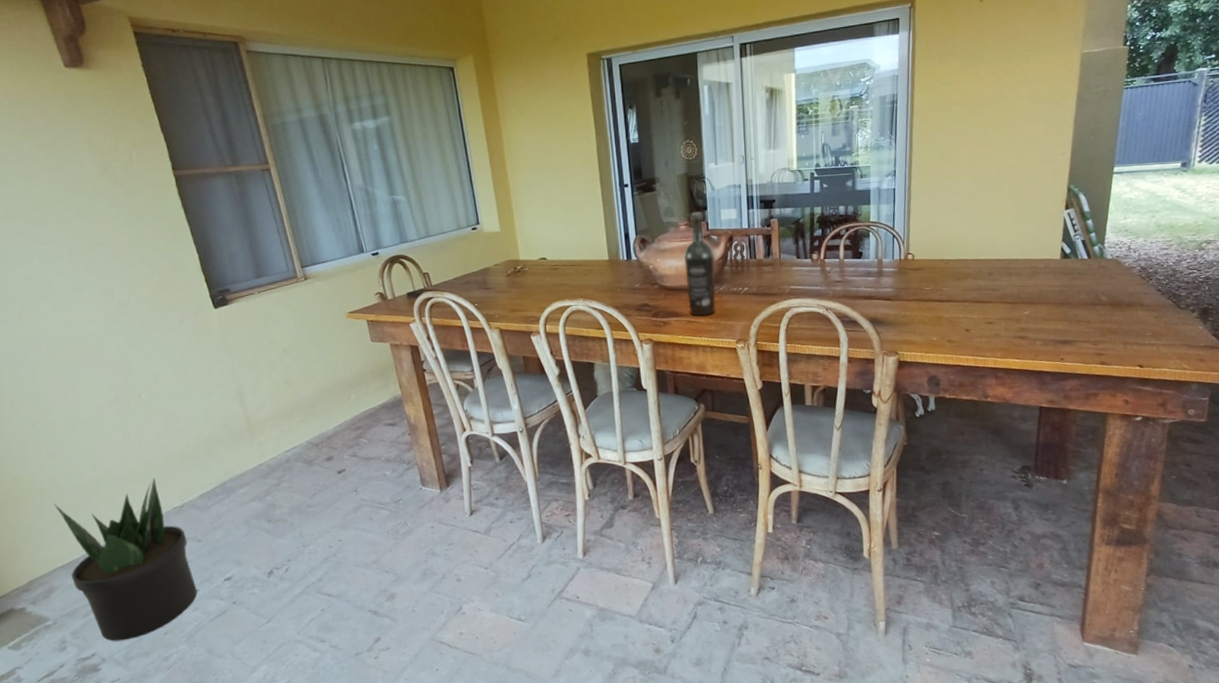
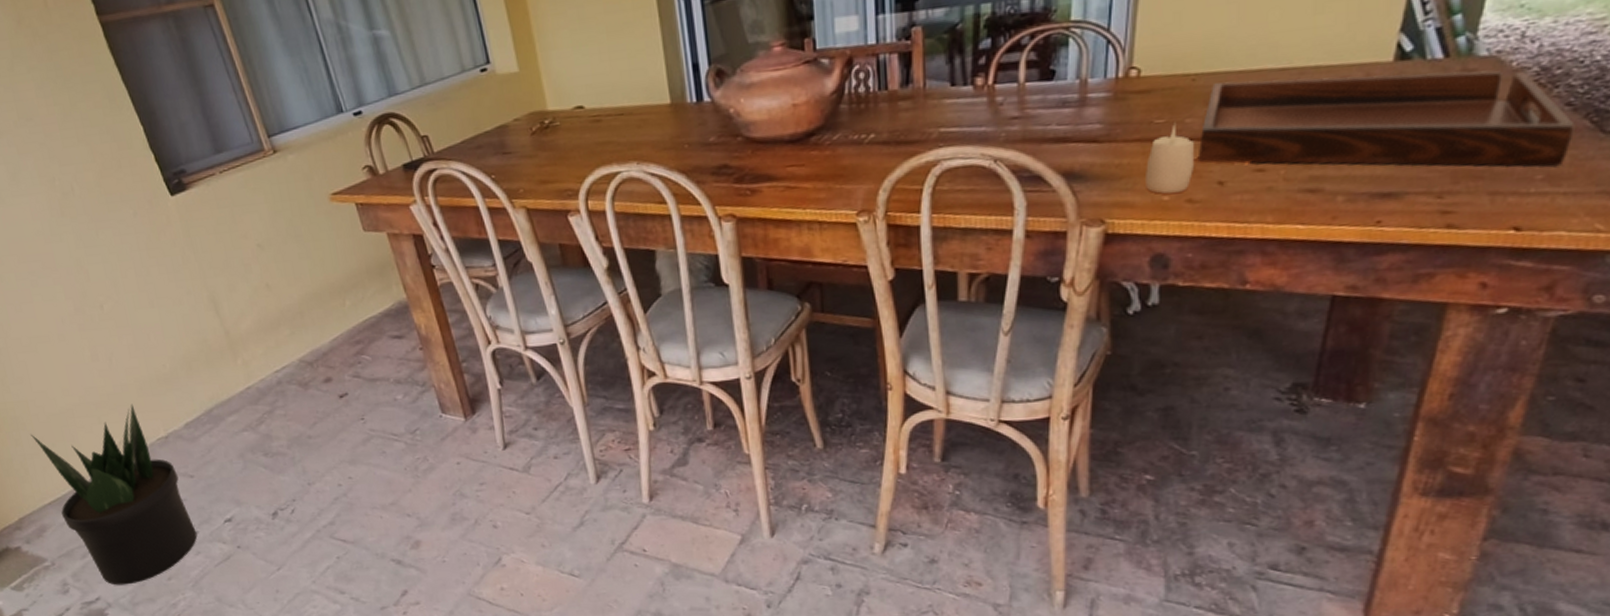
wine bottle: present [684,212,716,317] -> none [779,23,827,180]
candle: none [921,290,951,336] -> present [1146,122,1195,195]
serving tray: none [952,266,1164,328] -> present [1197,70,1575,167]

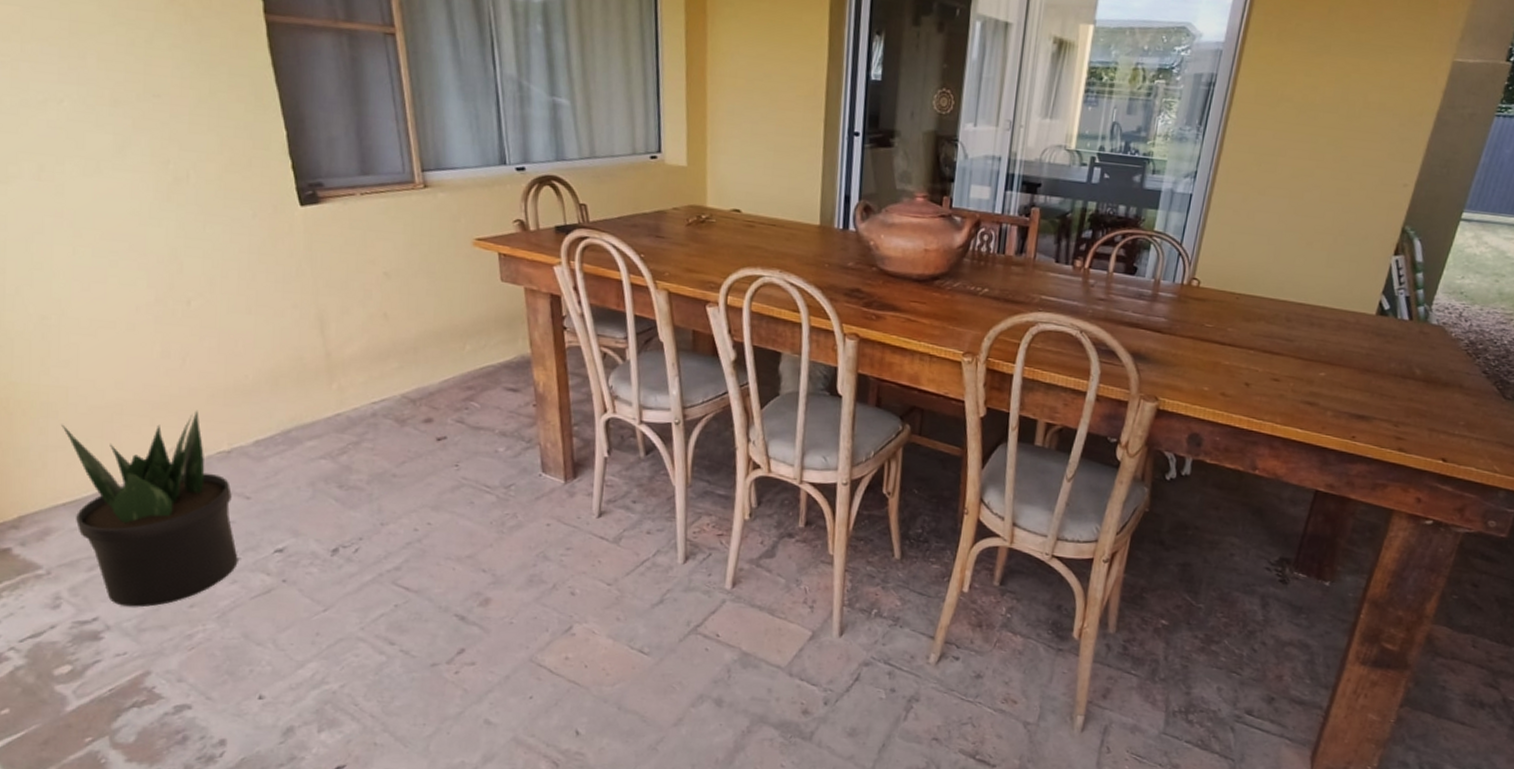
candle: present [1146,122,1195,195] -> none [1192,329,1232,387]
serving tray: present [1197,70,1575,167] -> none [1232,304,1488,418]

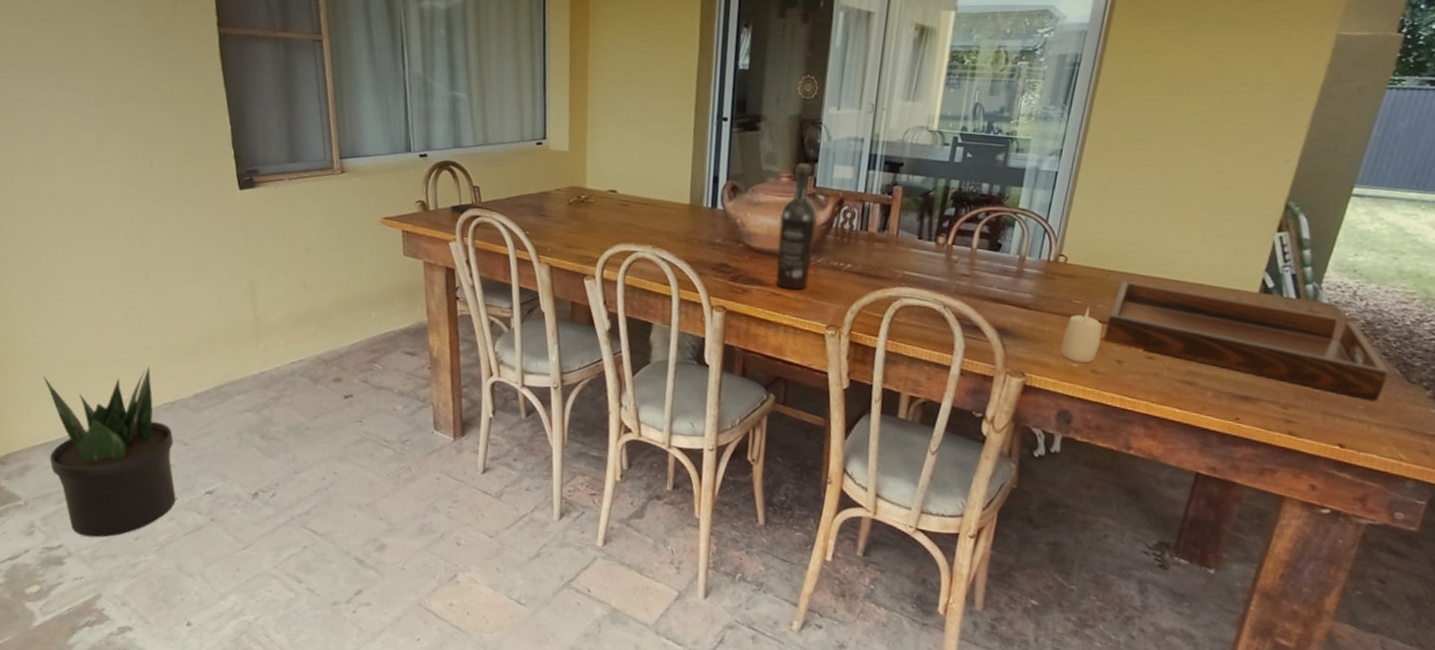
wine bottle: none [910,182,954,316] -> present [775,163,817,290]
candle: none [1192,329,1232,387] -> present [1060,305,1102,364]
serving tray: none [1232,304,1488,418] -> present [1103,281,1389,402]

